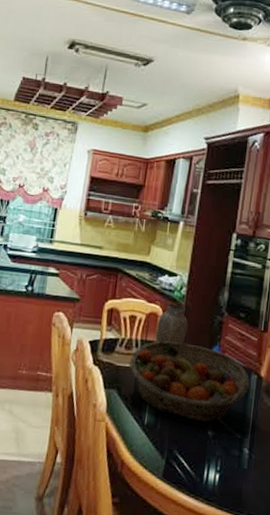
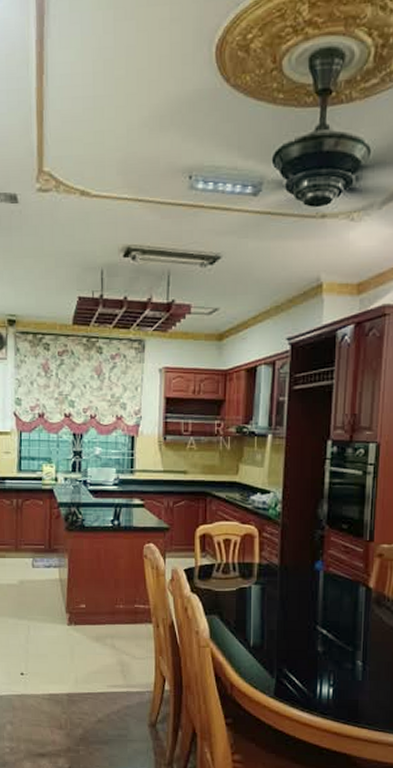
fruit basket: present [129,340,250,422] -> none [228,561,358,638]
vase: present [155,303,189,344] -> none [253,522,287,564]

